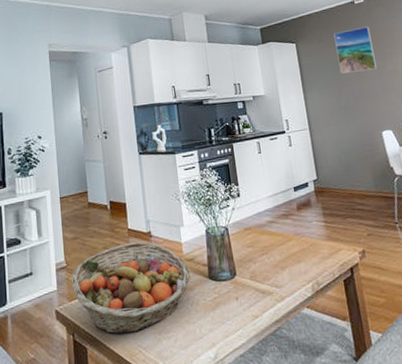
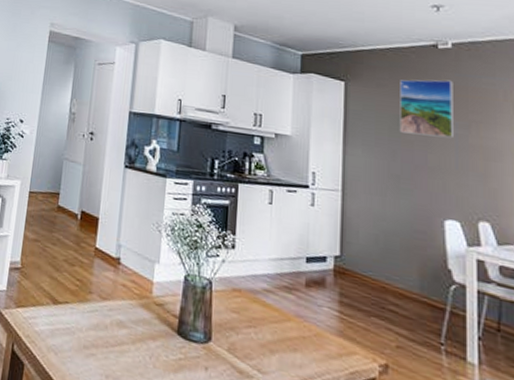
fruit basket: present [72,241,191,335] -> none [22,261,156,367]

